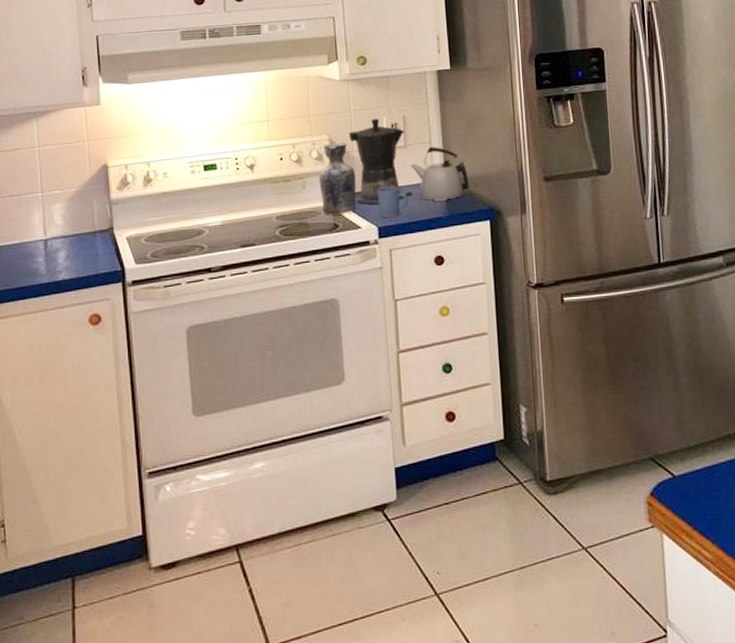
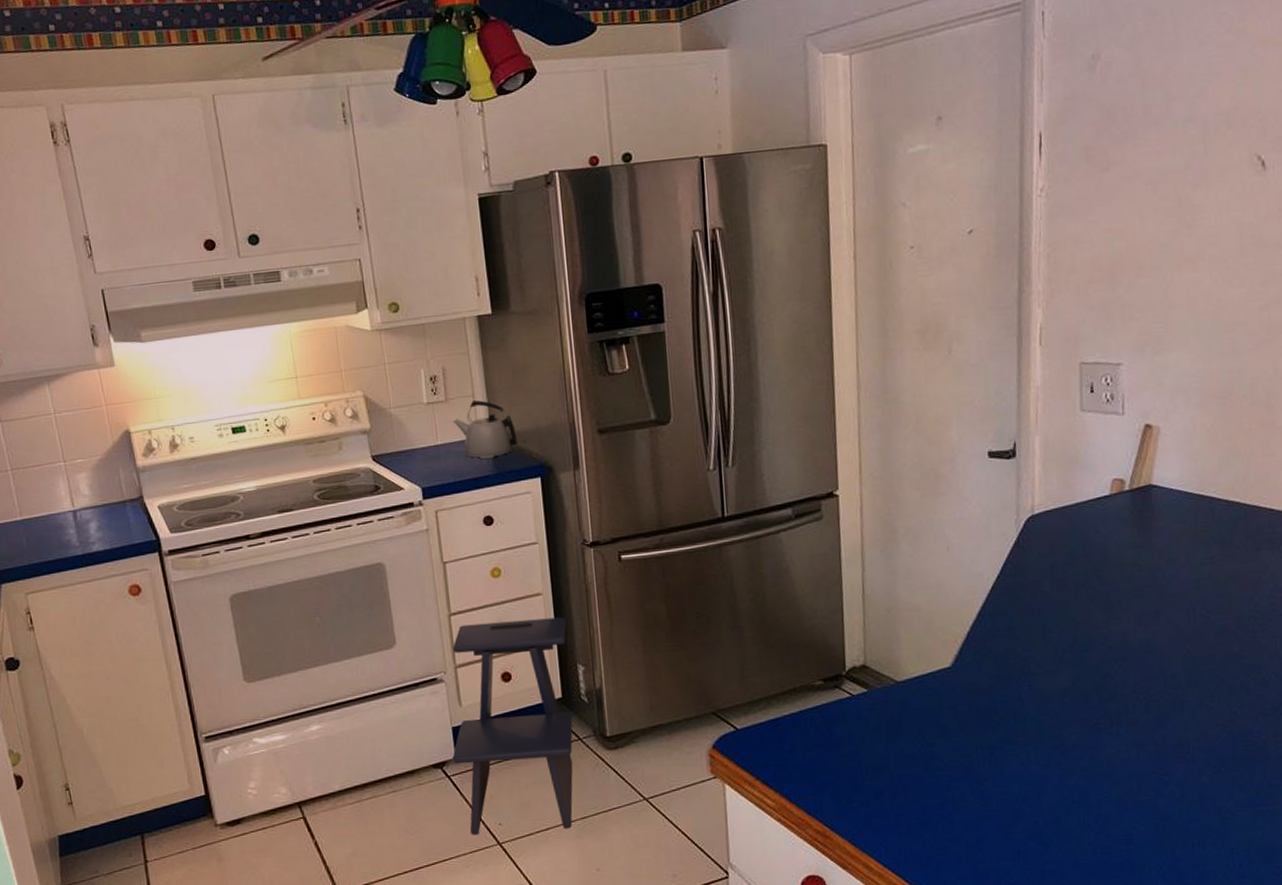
ceramic jug: present [319,143,357,215] -> none [355,399,397,477]
coffee maker: present [348,118,413,205] -> none [384,371,457,465]
mug: present [376,186,408,218] -> none [418,444,453,478]
step stool: none [393,357,514,585] -> present [452,617,573,835]

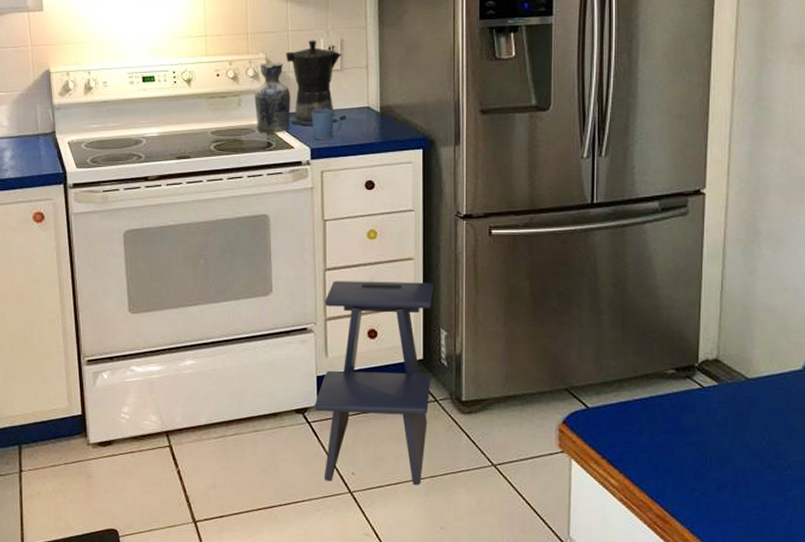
ceramic jug: none [355,399,397,477] -> present [254,63,291,134]
coffee maker: none [384,371,457,465] -> present [285,40,347,126]
mug: none [418,444,453,478] -> present [311,109,342,140]
kettle: present [453,400,518,460] -> none [346,72,405,128]

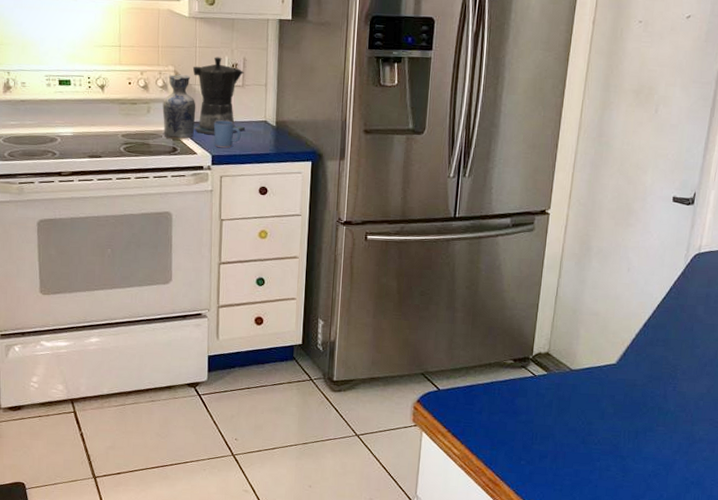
step stool: present [314,280,433,486] -> none [204,273,314,451]

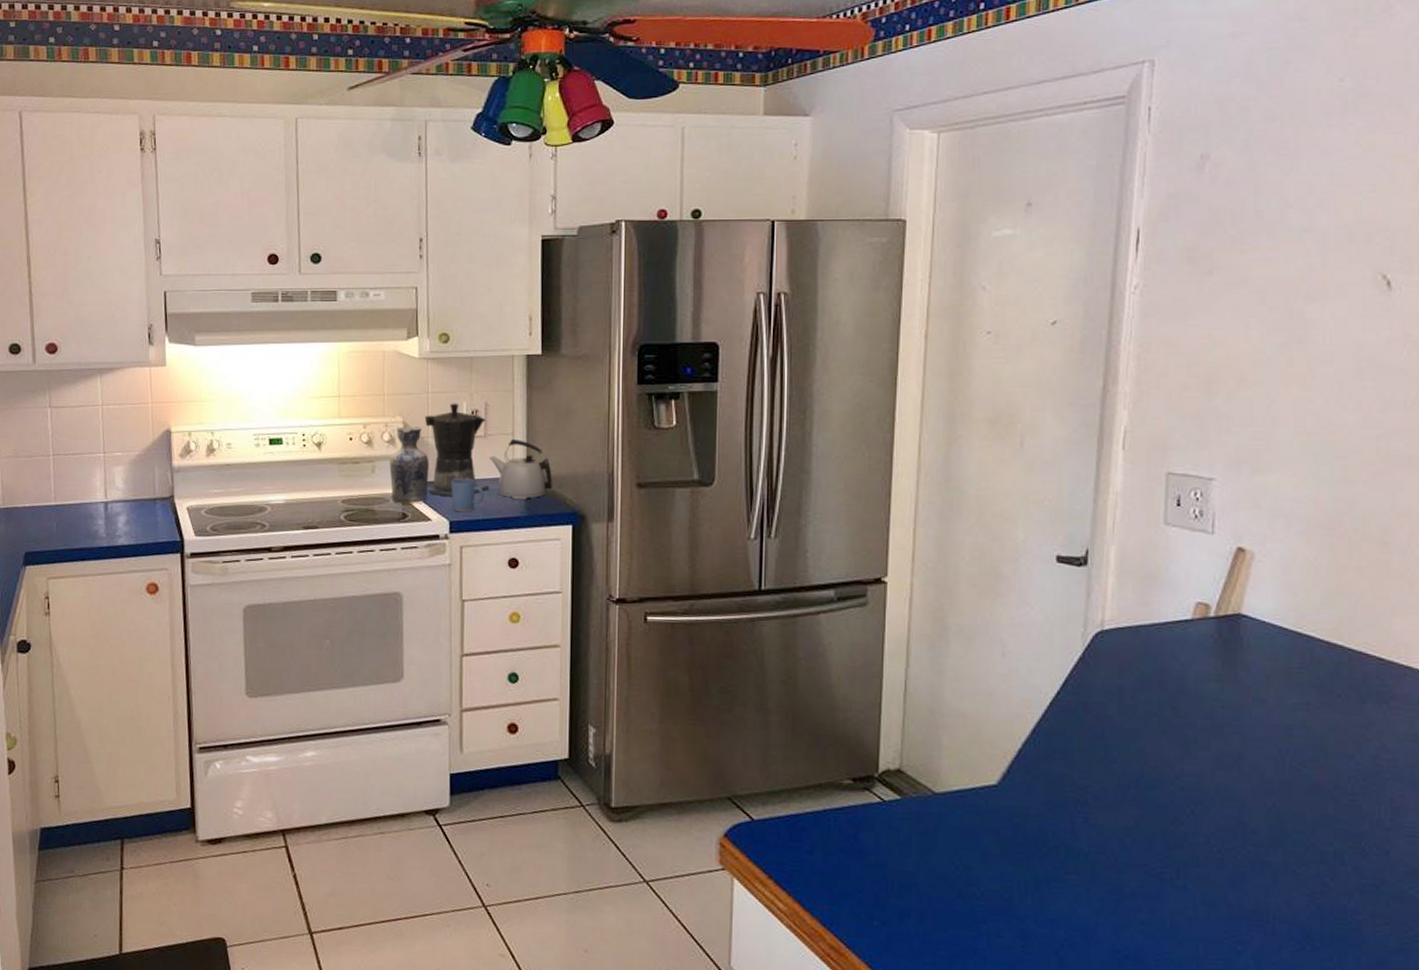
kettle: none [246,90,297,141] -> present [489,439,553,501]

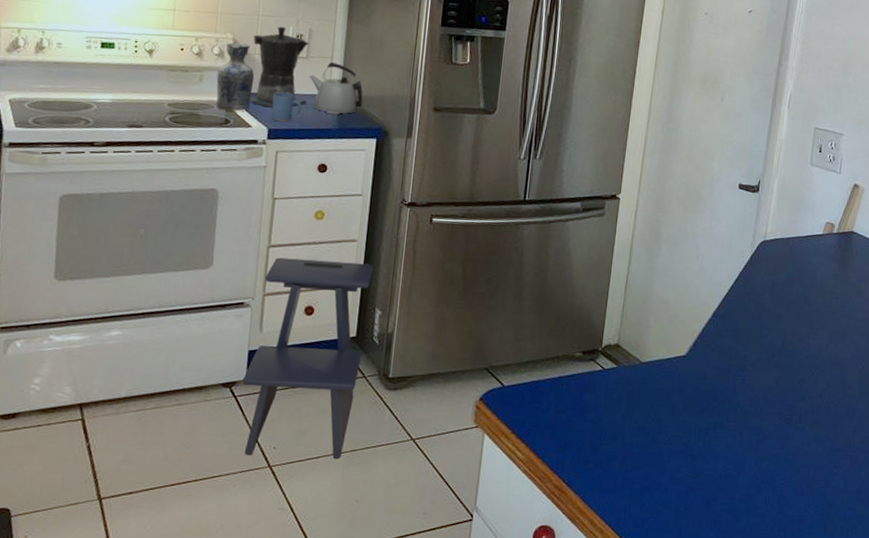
step stool: none [446,667,581,901] -> present [242,257,373,459]

